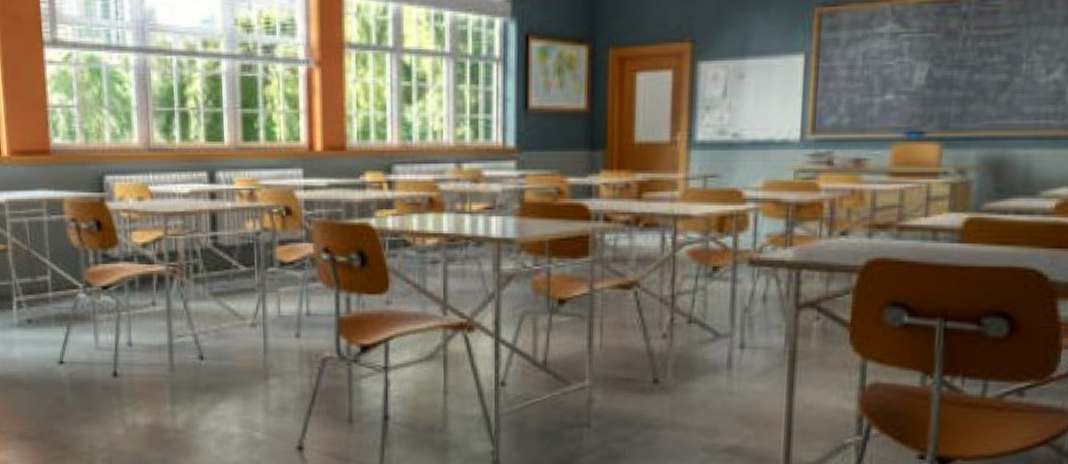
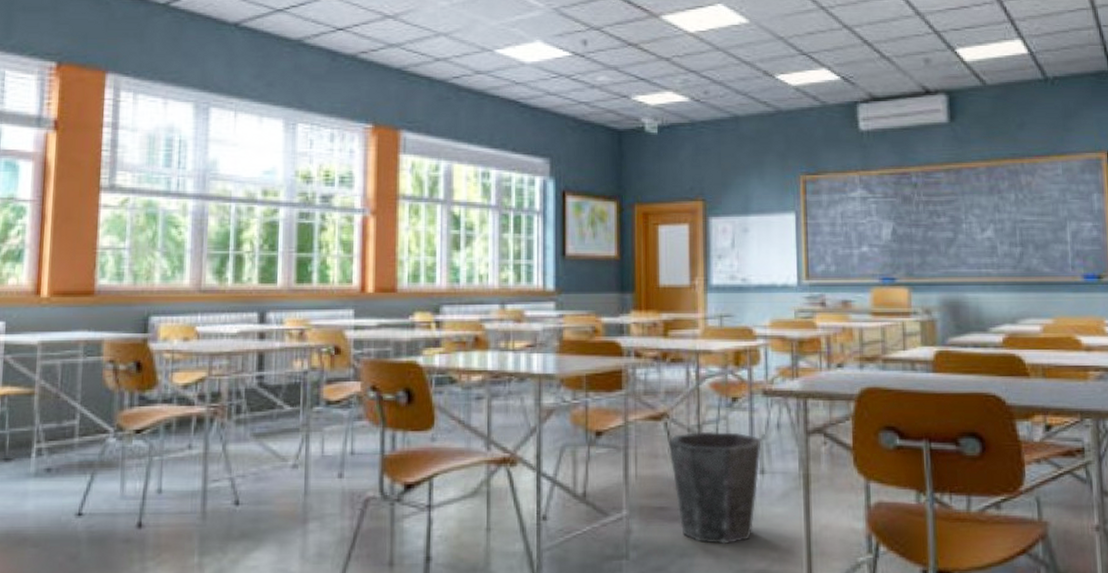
waste bin: none [638,302,744,418] -> present [669,431,762,544]

